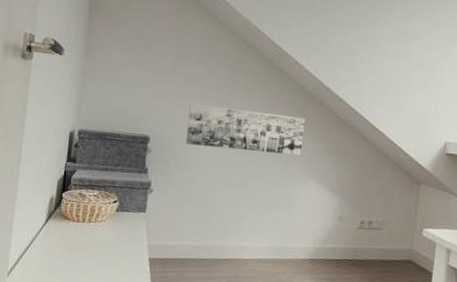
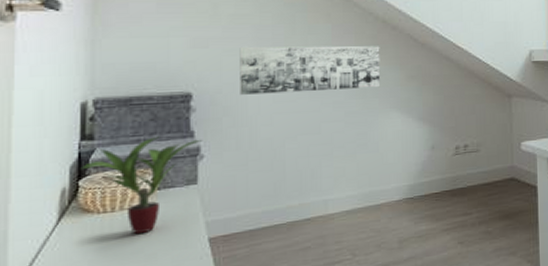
potted plant: none [65,167,153,244] -> present [80,135,202,235]

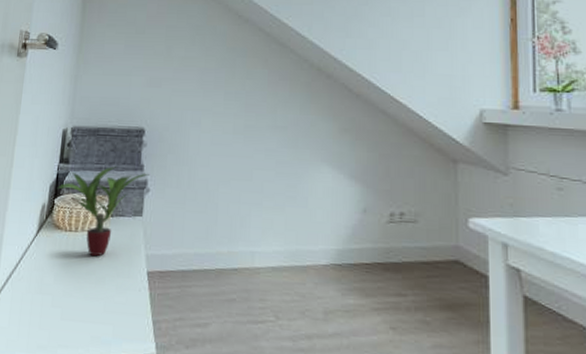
wall art: present [239,46,381,95] -> none [183,89,314,138]

